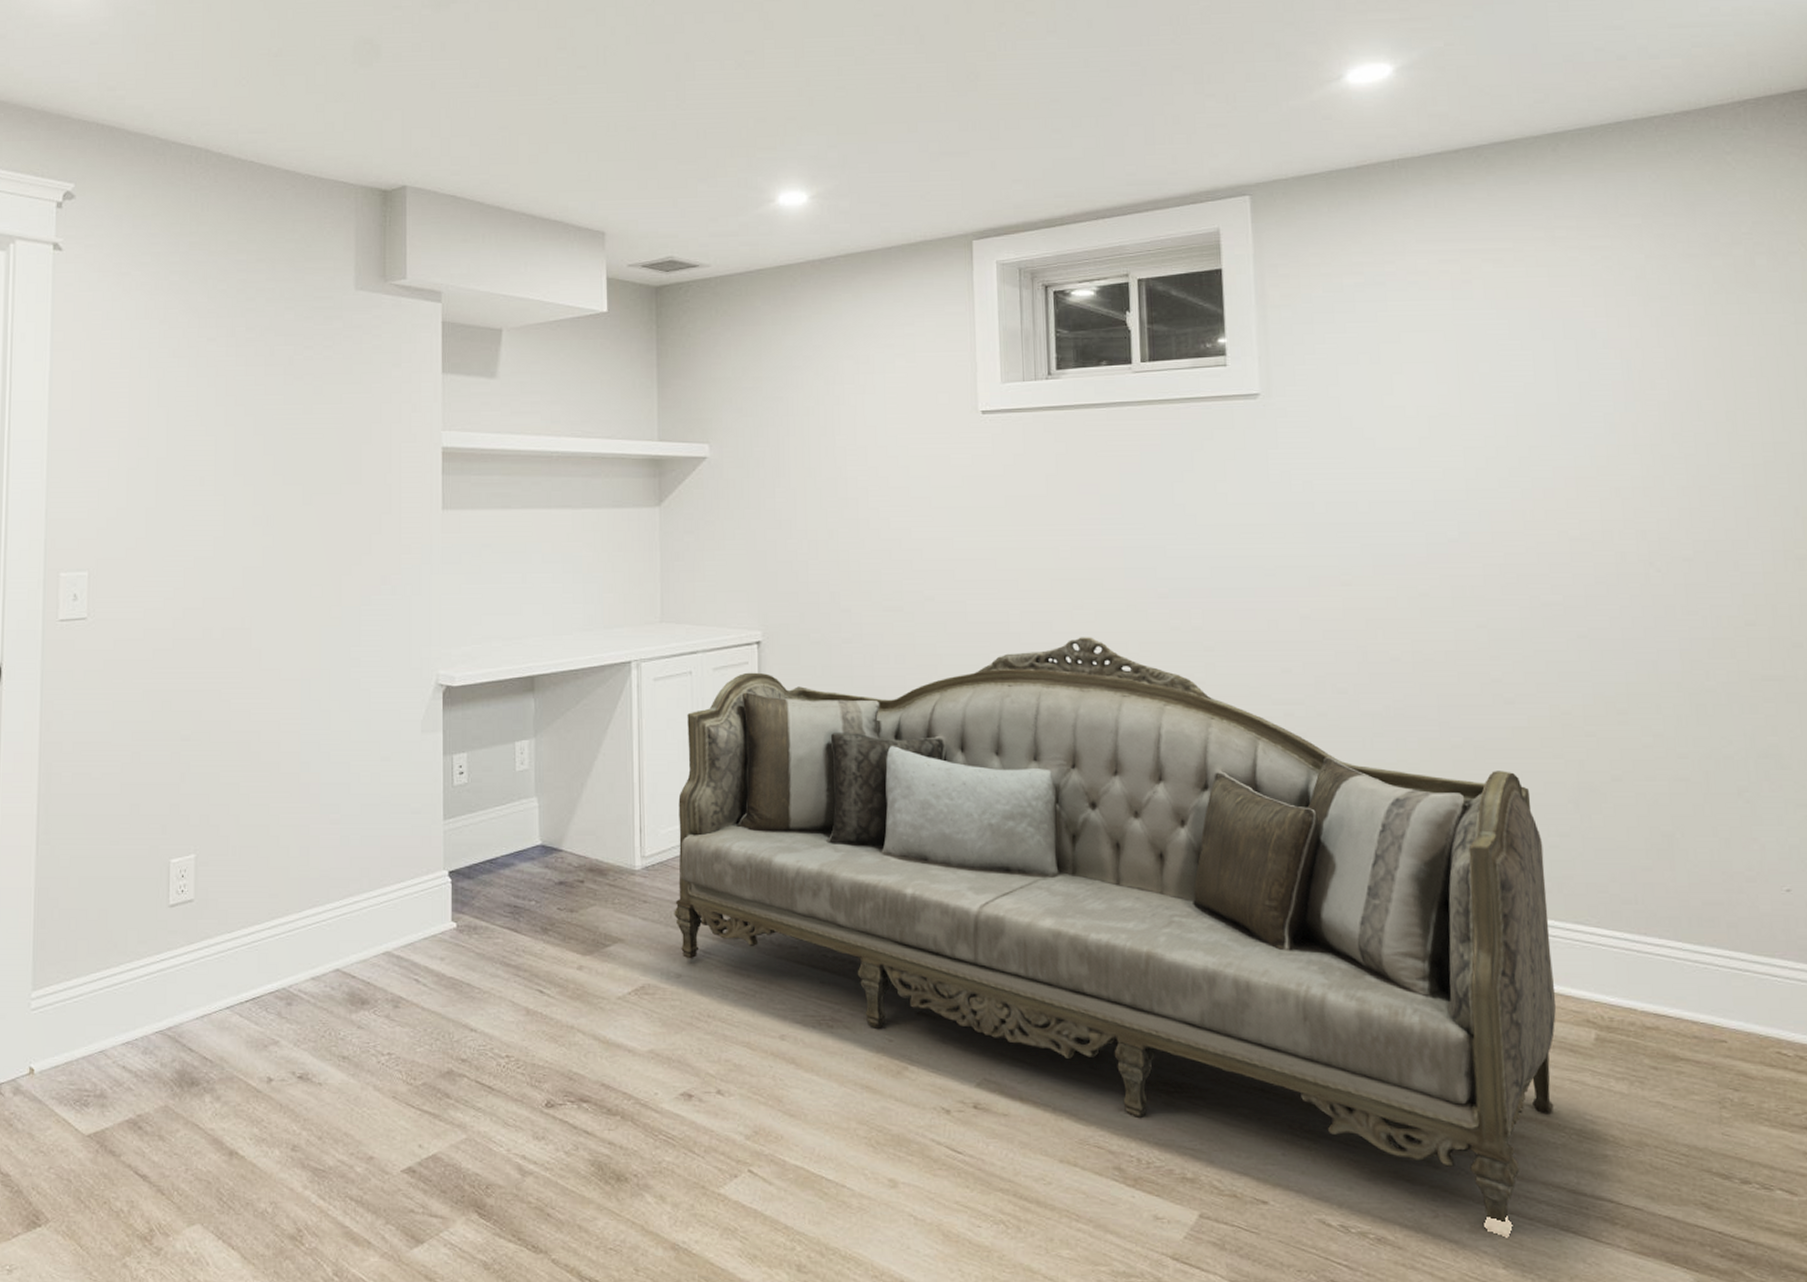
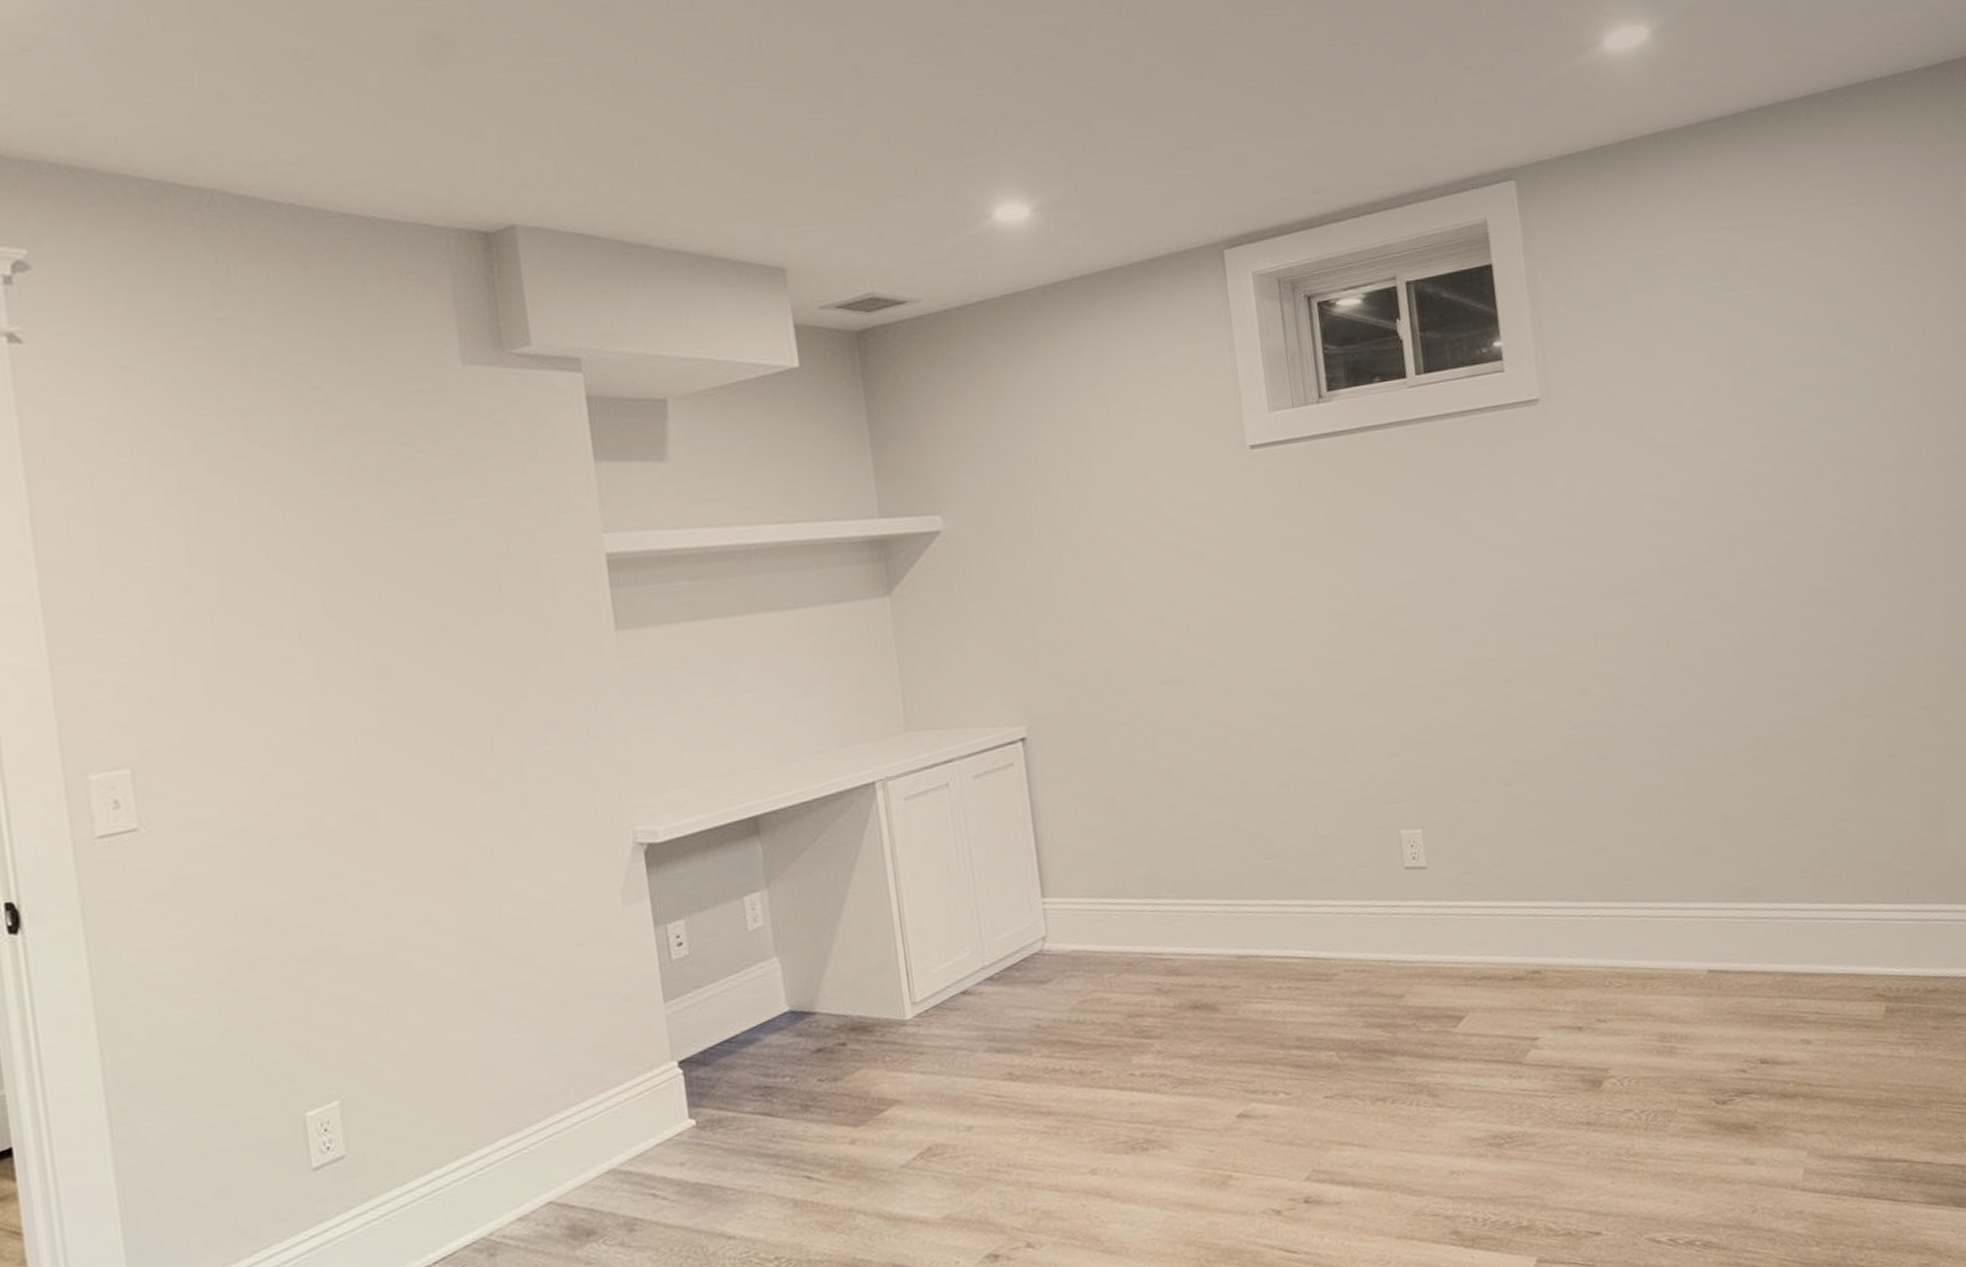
sofa: present [674,637,1557,1222] -> none [948,683,1853,1202]

